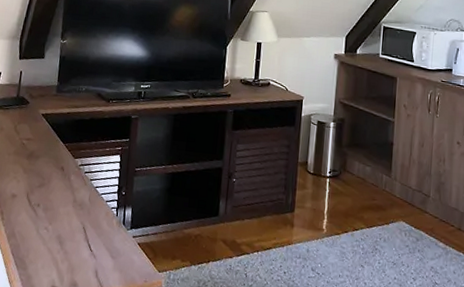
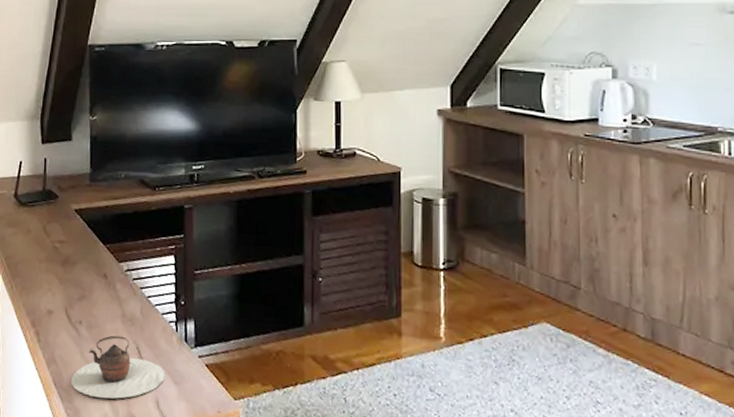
teapot: none [26,216,105,268] -> present [70,335,165,399]

